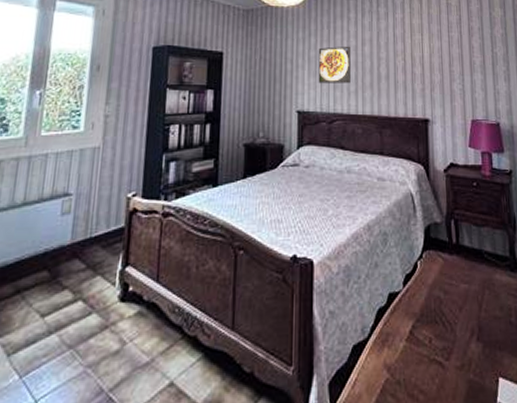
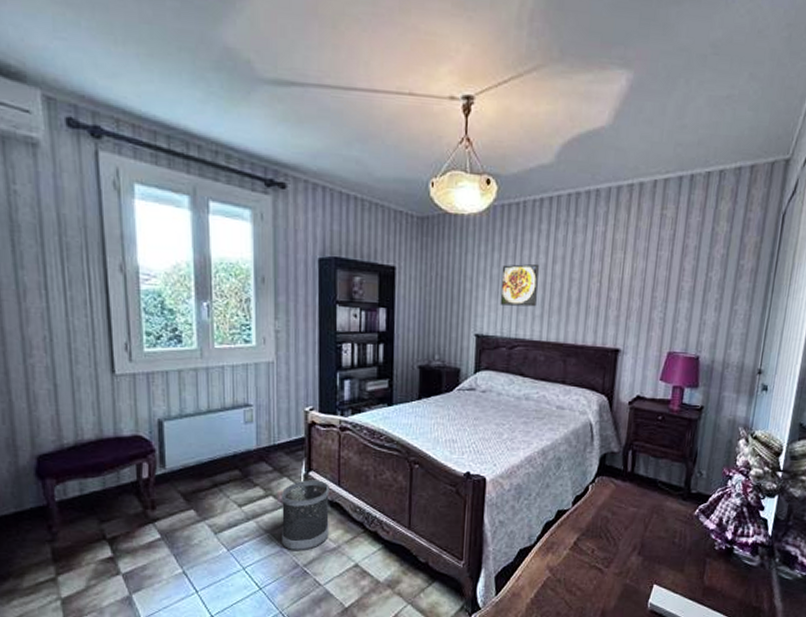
wastebasket: none [86,276,147,372] -> present [281,480,330,551]

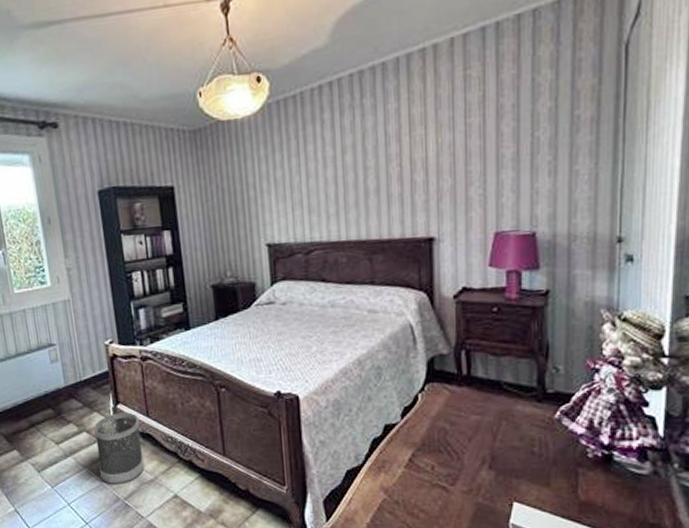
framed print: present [500,263,539,307] -> none [286,157,329,209]

